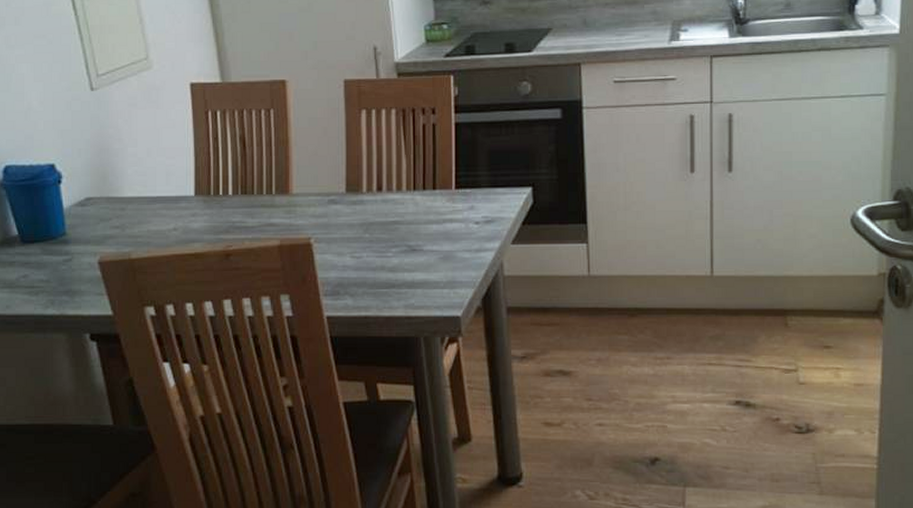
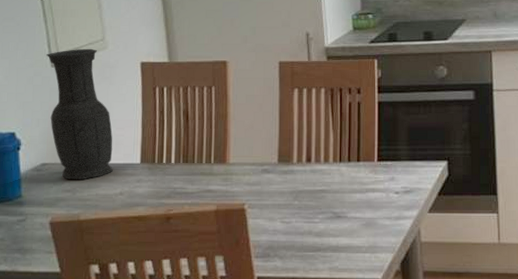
vase: none [84,69,165,216] -> present [46,49,113,180]

